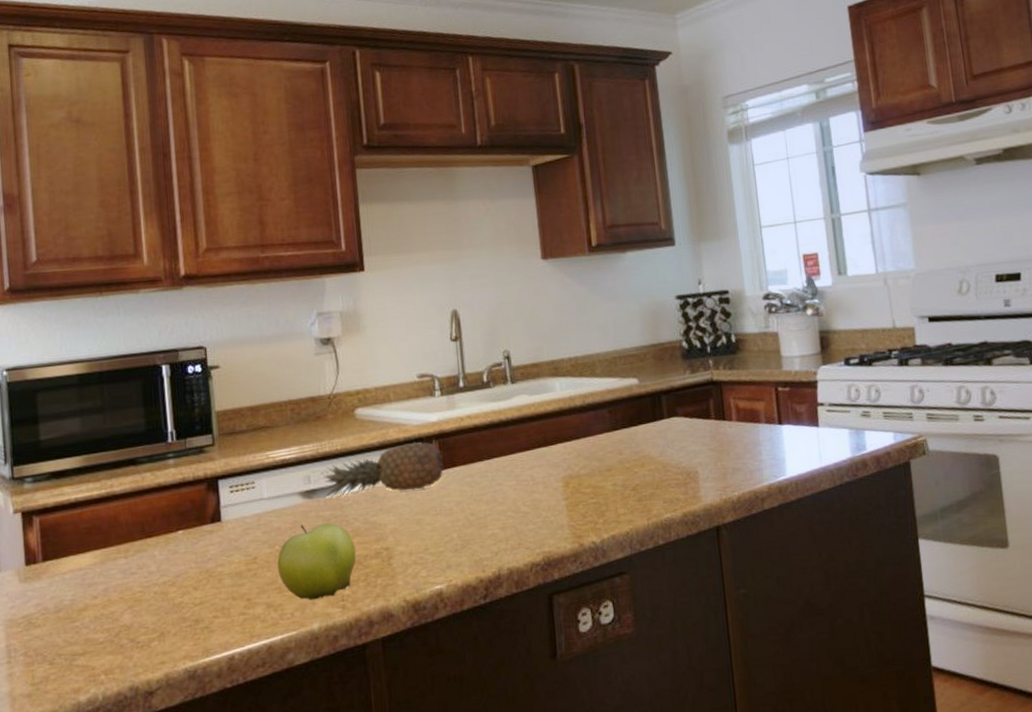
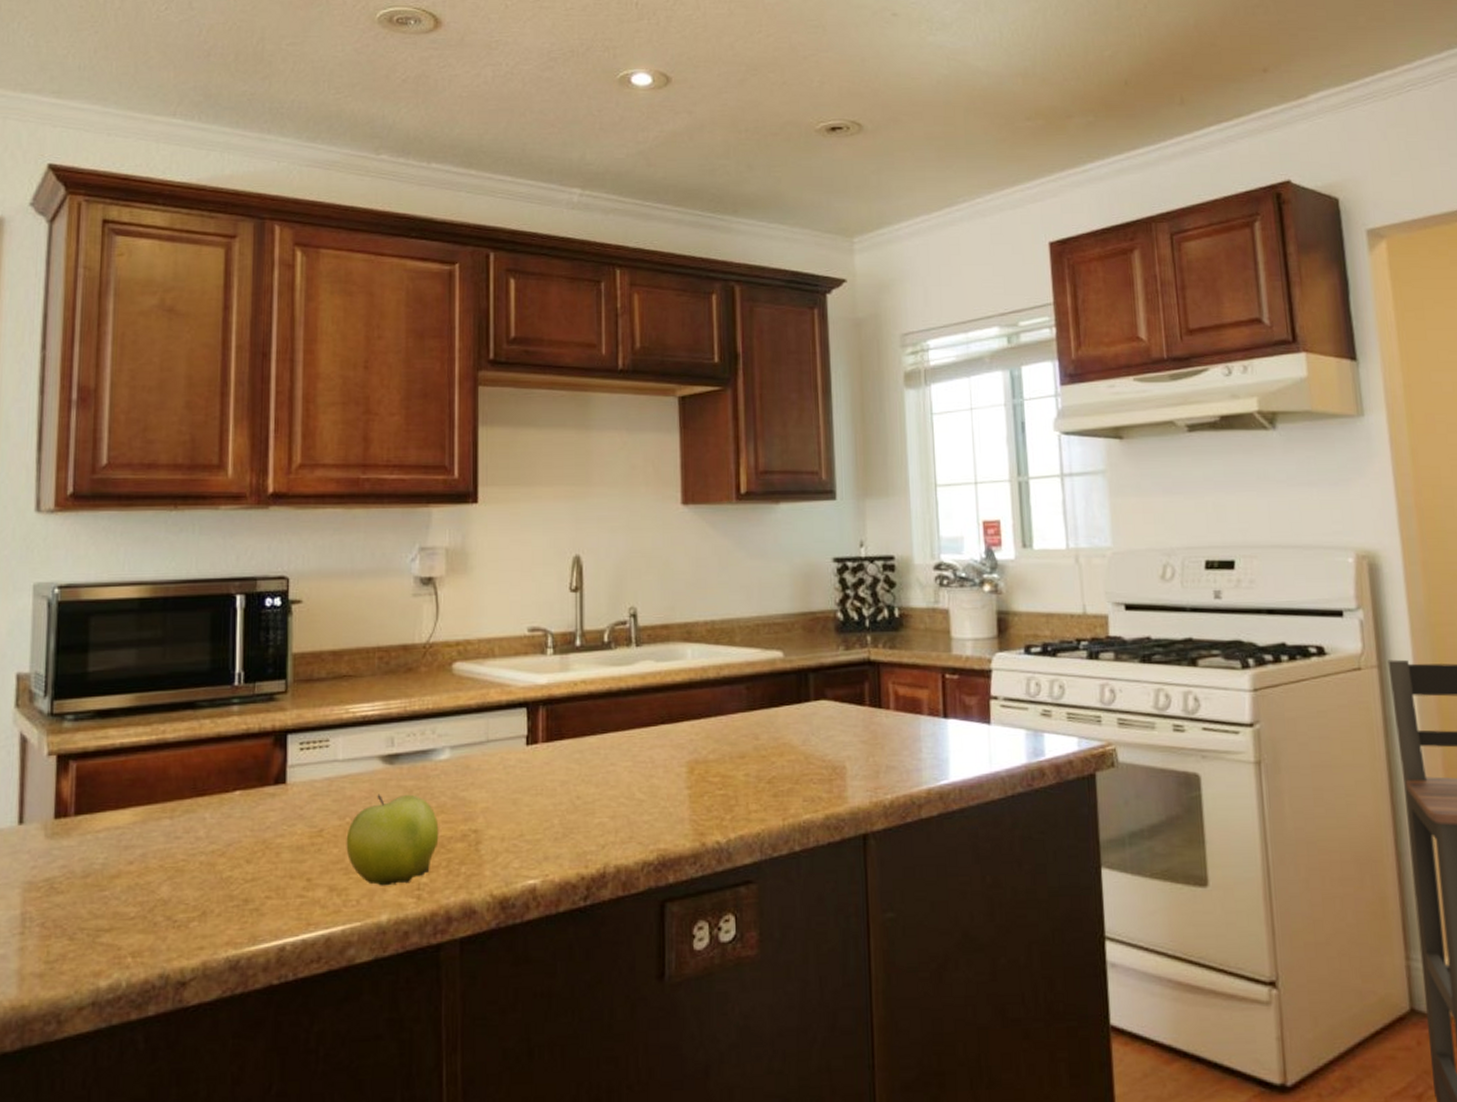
fruit: present [323,442,445,498] -> none [408,706,550,765]

